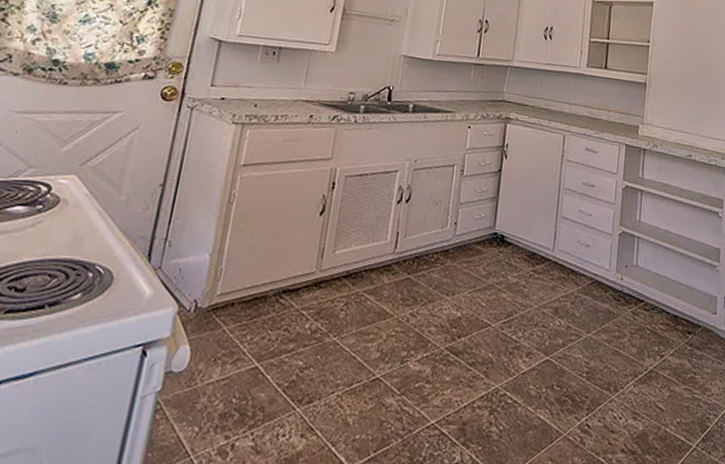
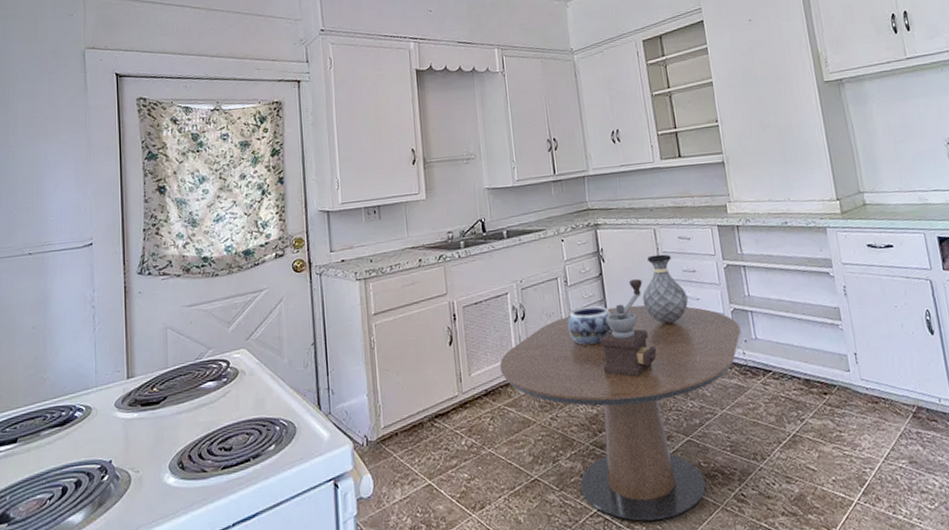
dining table: none [368,207,625,441] -> present [499,305,741,521]
decorative bowl: none [451,201,501,244] -> present [567,306,614,346]
coffee grinder: none [478,182,540,285] -> present [599,279,657,377]
vase: none [535,161,581,236] -> present [642,254,688,325]

